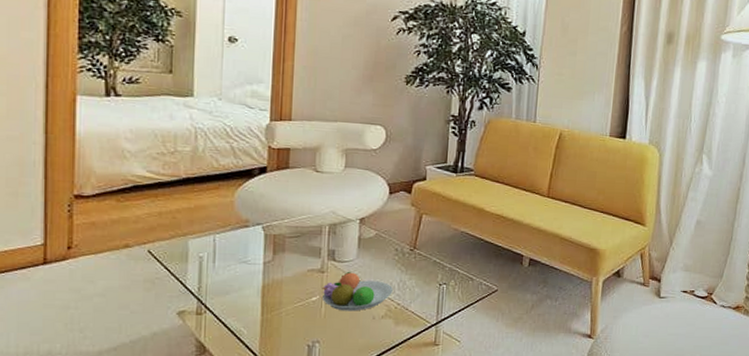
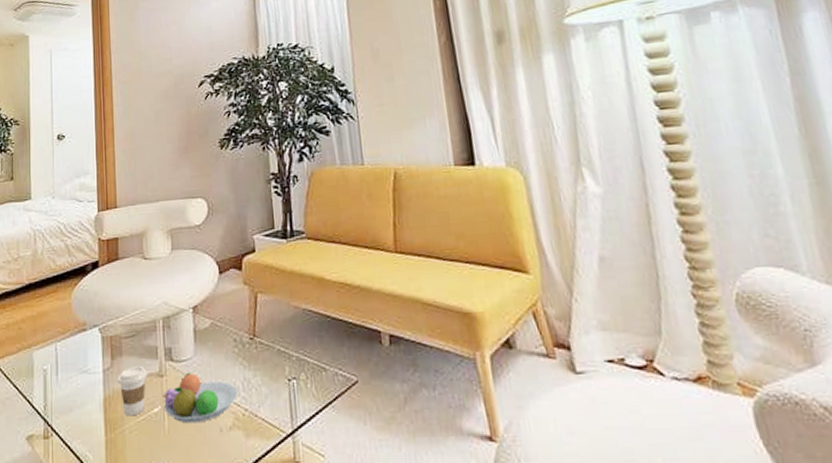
coffee cup: none [277,261,309,302] -> present [117,365,147,417]

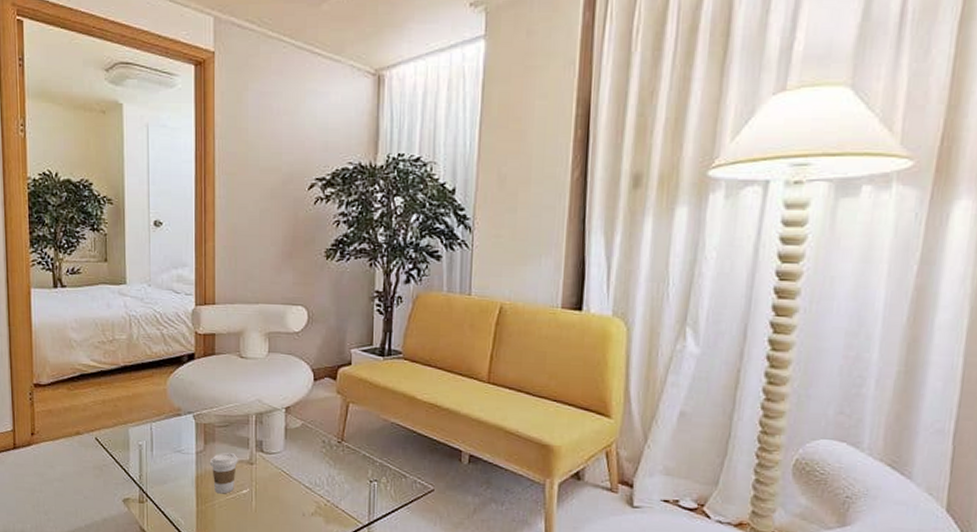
fruit bowl: present [162,372,237,424] -> none [251,463,321,507]

